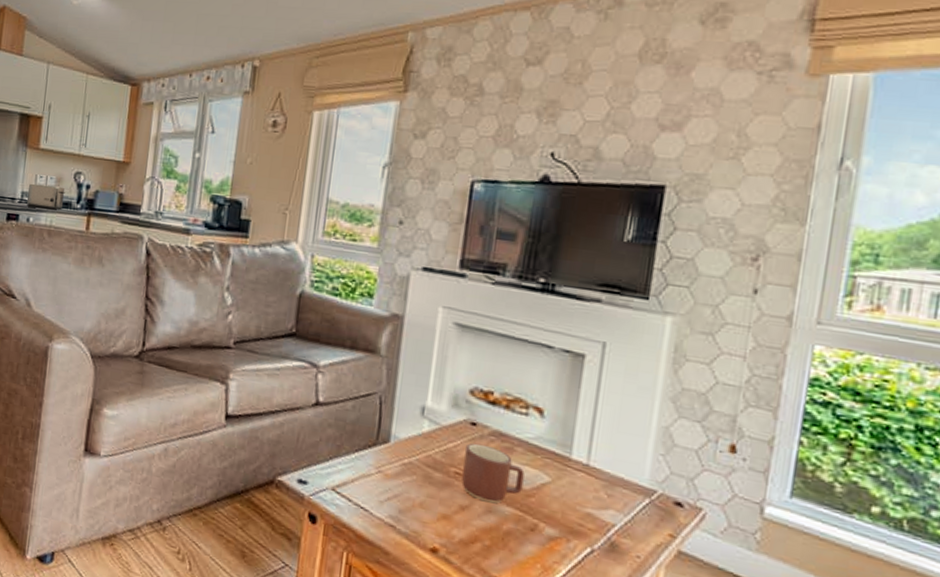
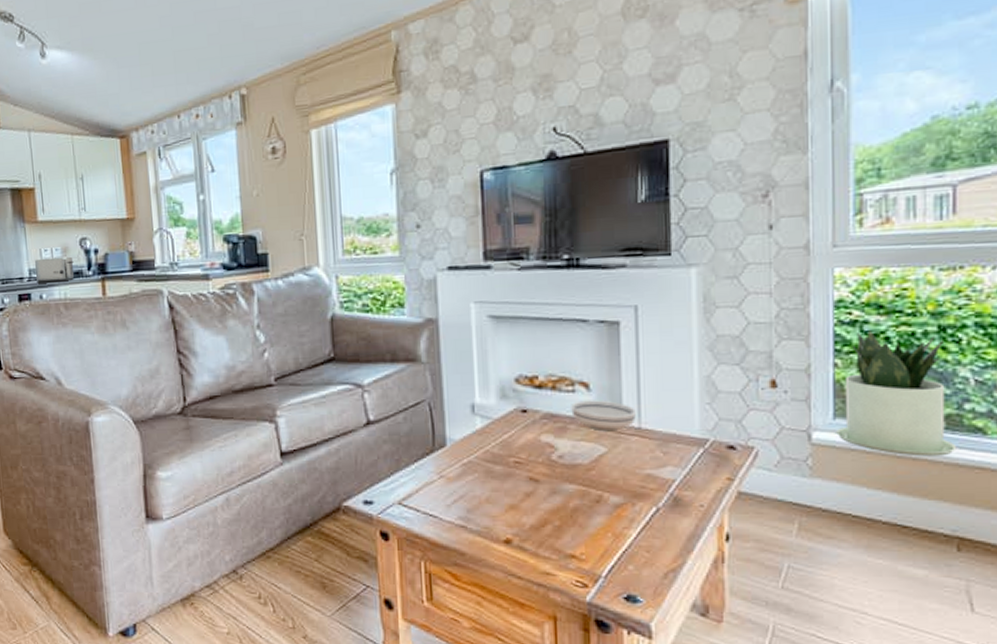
mug: present [461,443,525,504] -> none [519,429,582,484]
bowl: none [521,424,588,463] -> present [571,400,637,432]
planter: none [790,415,918,561] -> present [836,330,957,457]

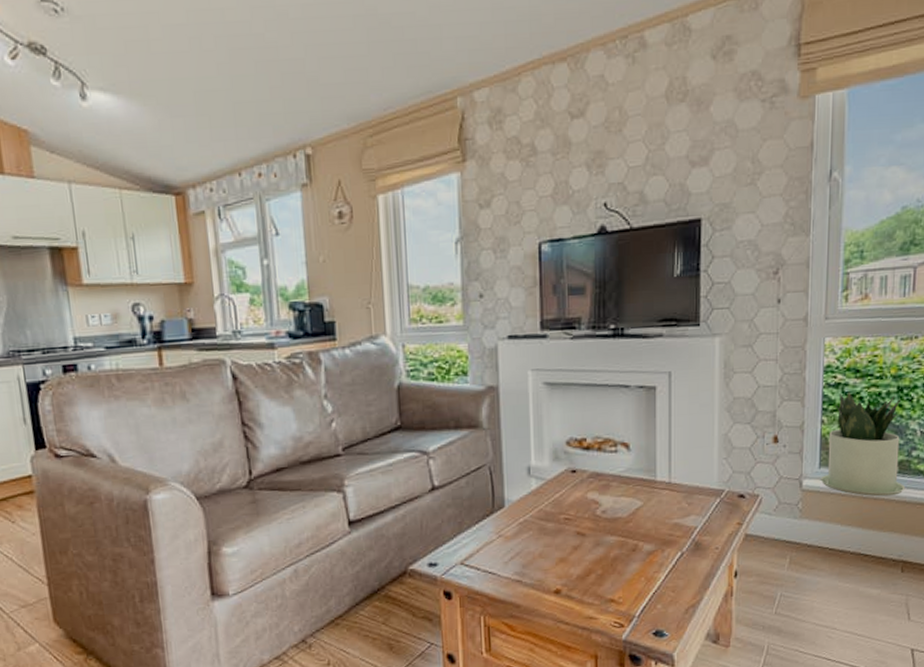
toaster: present [34,256,74,284] -> none [79,323,127,353]
bowl: present [571,400,637,432] -> none [614,458,668,487]

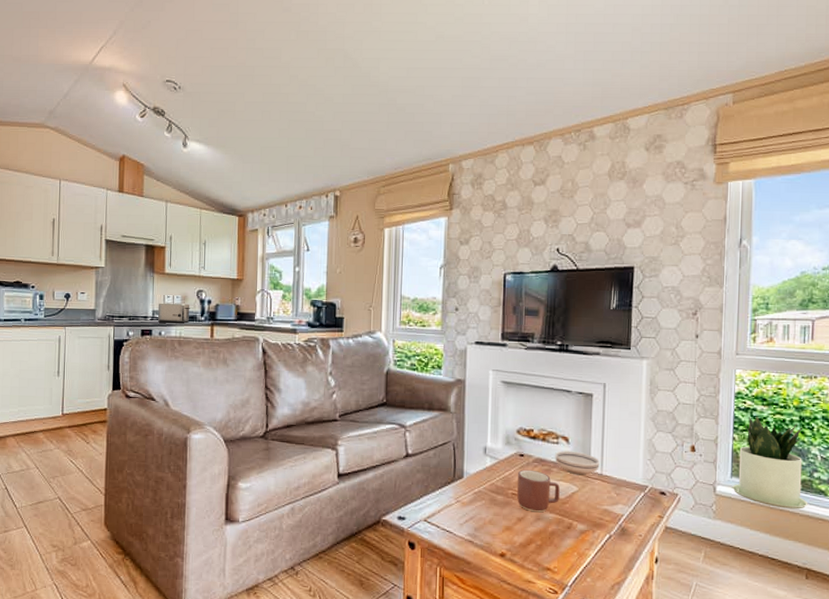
toaster: none [79,323,127,353] -> present [157,303,190,324]
mug: none [569,487,621,538] -> present [516,469,560,513]
bowl: none [614,458,668,487] -> present [555,450,601,476]

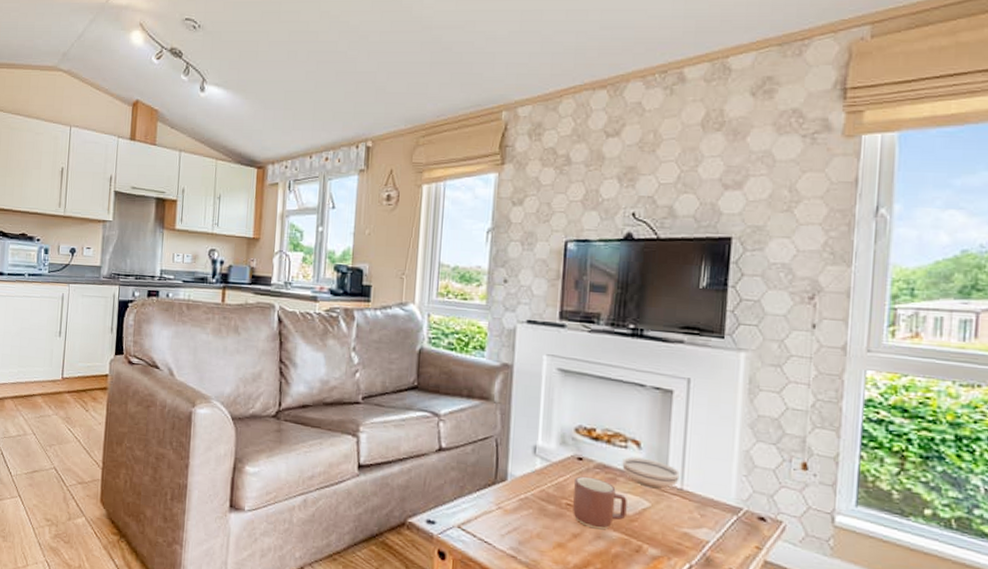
toaster: present [157,303,190,324] -> none [166,261,201,286]
planter: present [732,416,808,510] -> none [857,430,965,555]

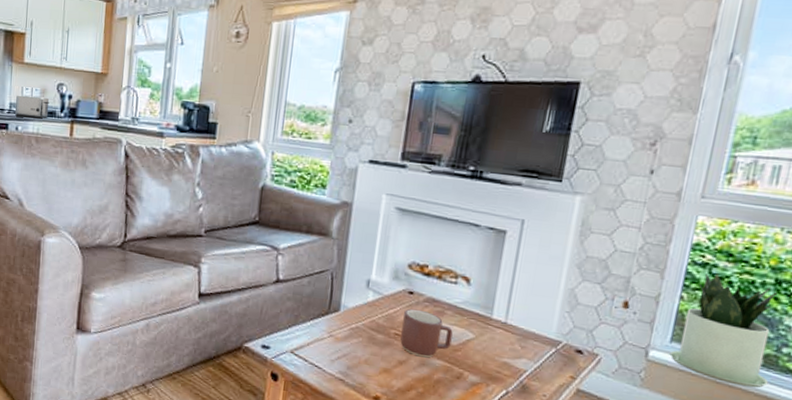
toaster: none [166,261,201,286] -> present [15,95,50,120]
bowl: present [622,456,681,489] -> none [450,291,507,322]
planter: none [857,430,965,555] -> present [669,273,777,389]

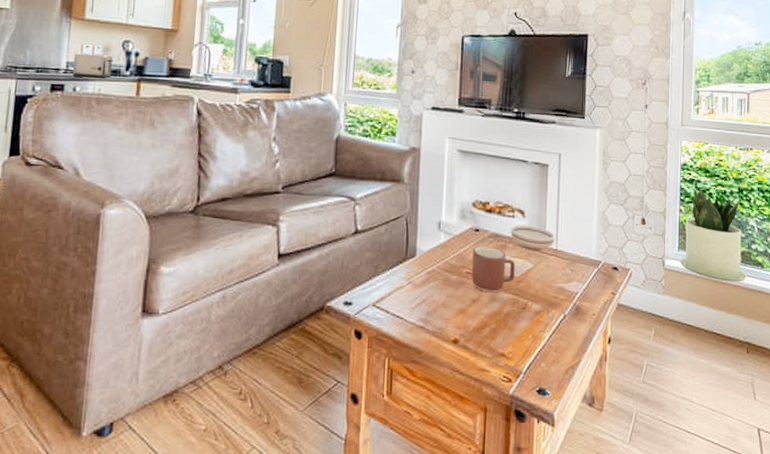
bowl: none [450,291,507,322] -> present [510,224,556,251]

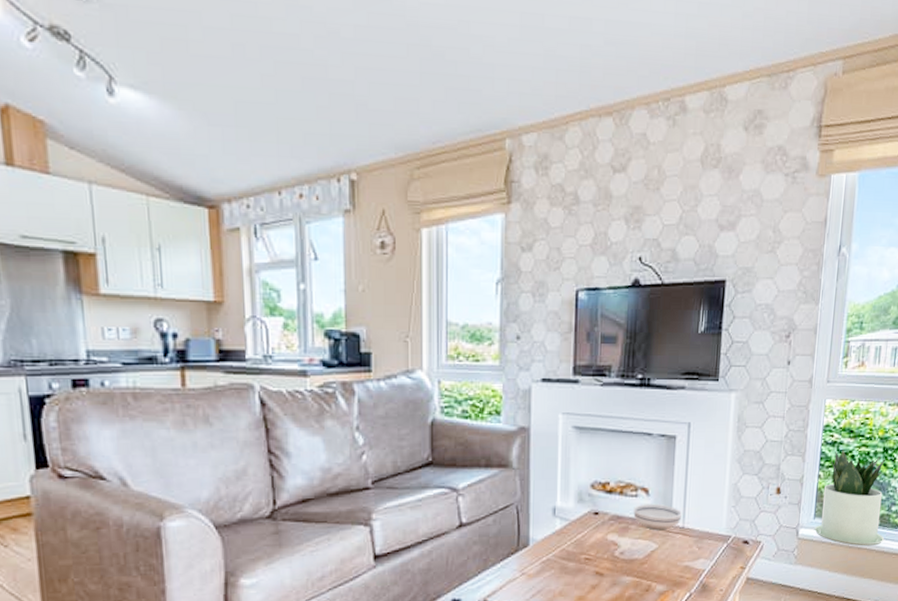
toaster: present [73,53,113,79] -> none [93,338,146,369]
mug: present [471,246,515,293] -> none [590,529,638,577]

